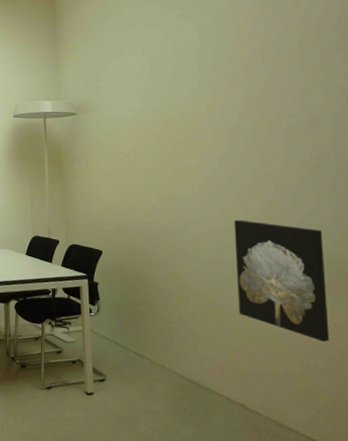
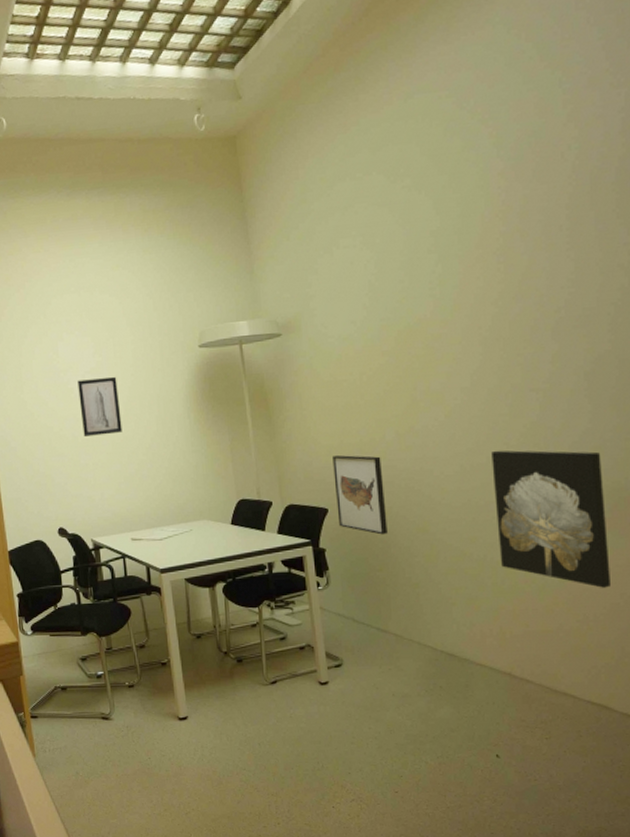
wall art: none [109,210,149,277] -> present [333,455,388,535]

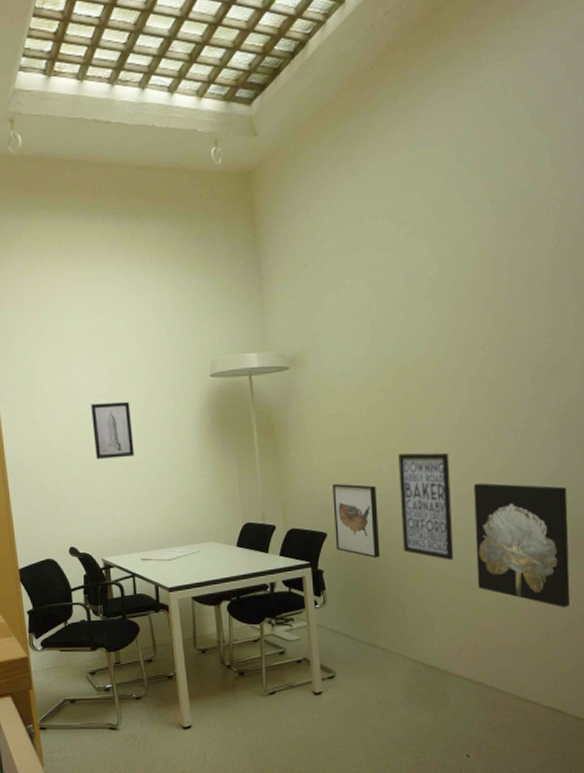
wall art: none [404,418,472,536] -> present [398,452,454,560]

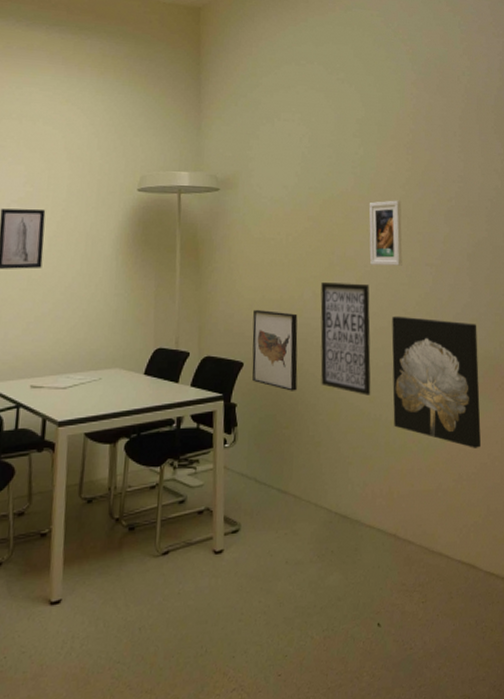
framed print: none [445,363,484,433] -> present [369,200,403,266]

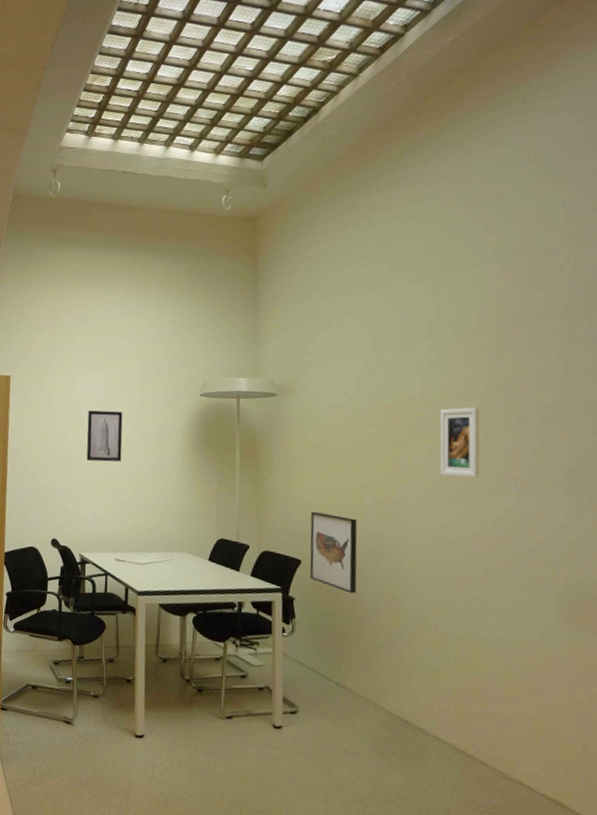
wall art: present [320,283,371,395] -> none [382,490,439,608]
wall art: present [392,316,481,448] -> none [464,530,577,683]

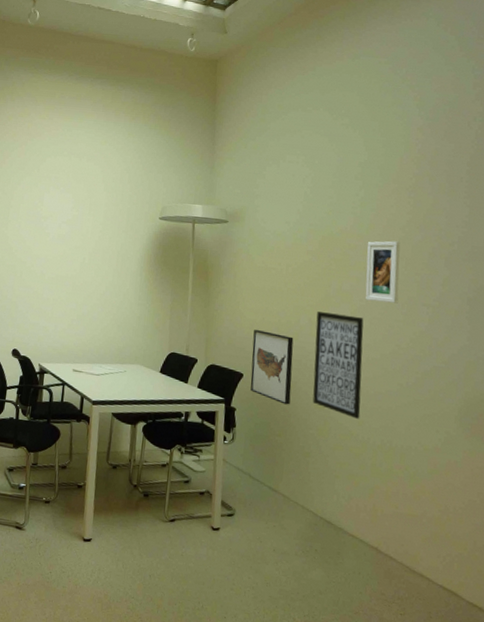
wall art: present [86,410,123,462] -> none [50,227,87,278]
wall art: none [382,490,439,608] -> present [312,312,364,419]

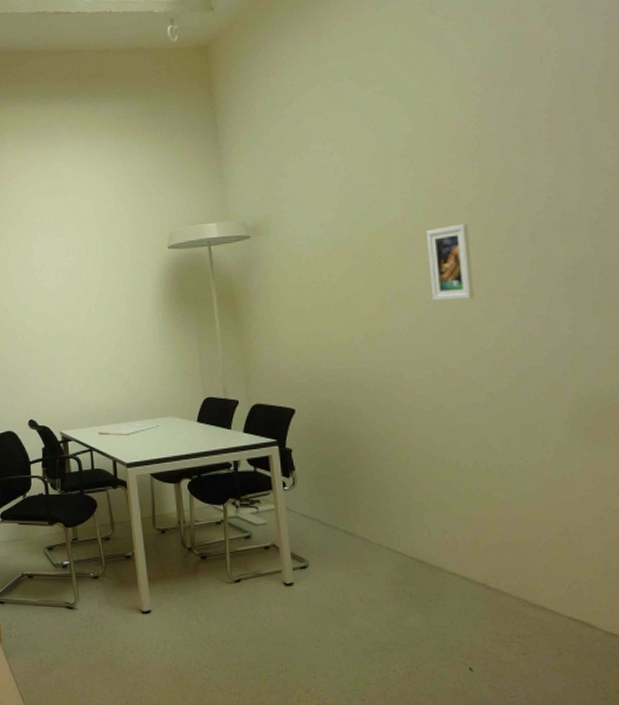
wall art: present [250,330,294,405] -> none [300,356,356,437]
wall art: present [312,312,364,419] -> none [374,322,444,441]

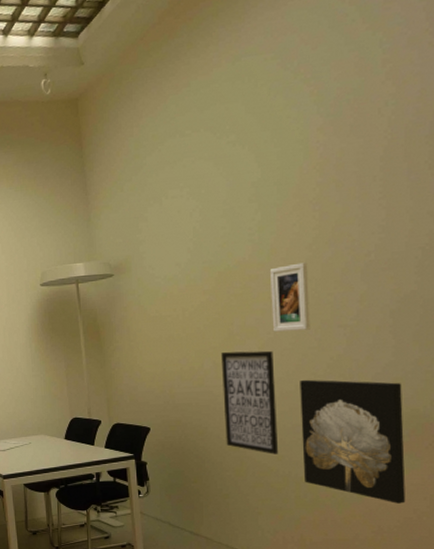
wall art: none [374,322,444,441] -> present [221,350,279,455]
wall art: none [465,355,593,500] -> present [300,379,406,504]

